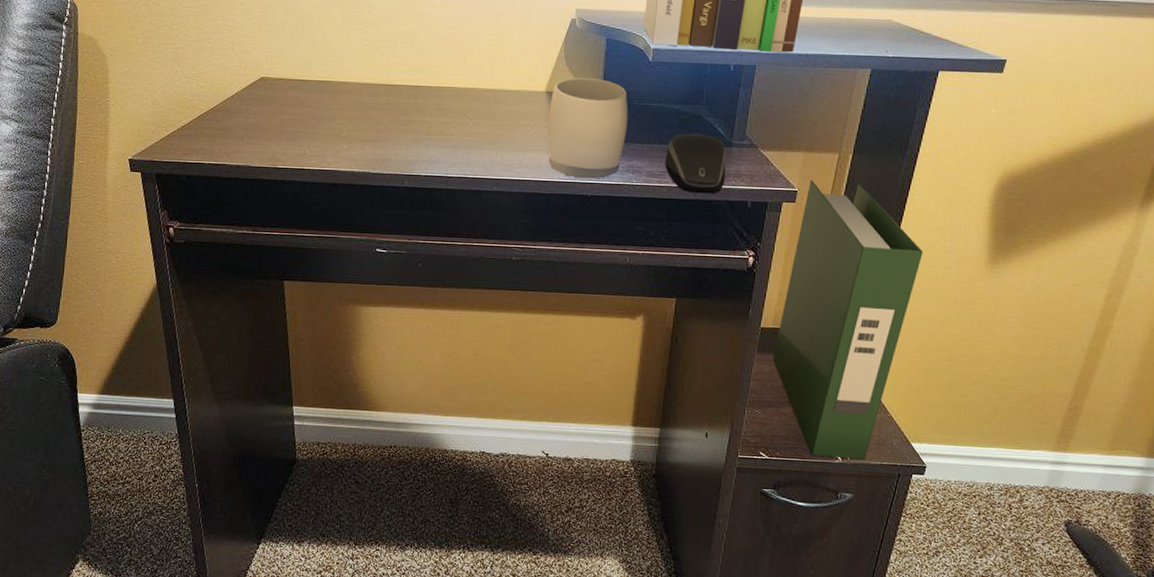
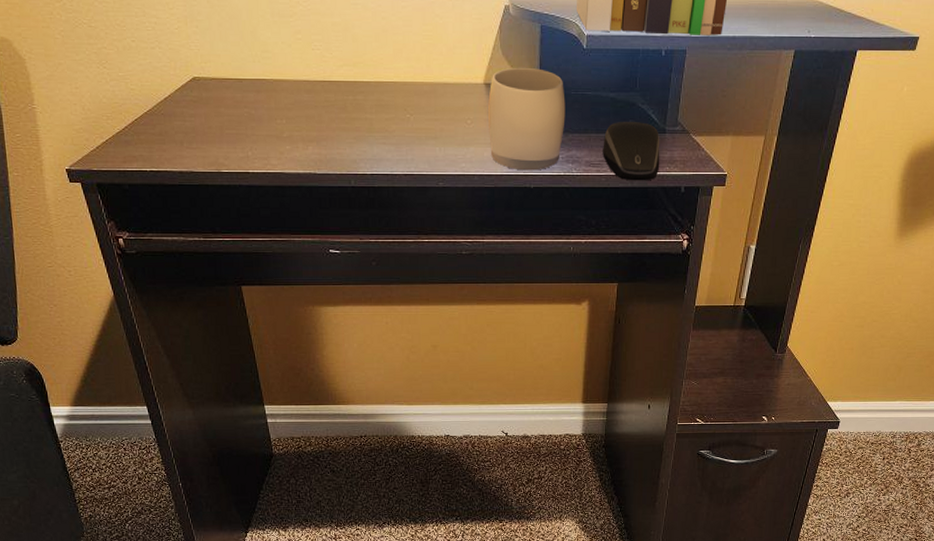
binder: present [772,180,923,460] -> none [706,163,840,420]

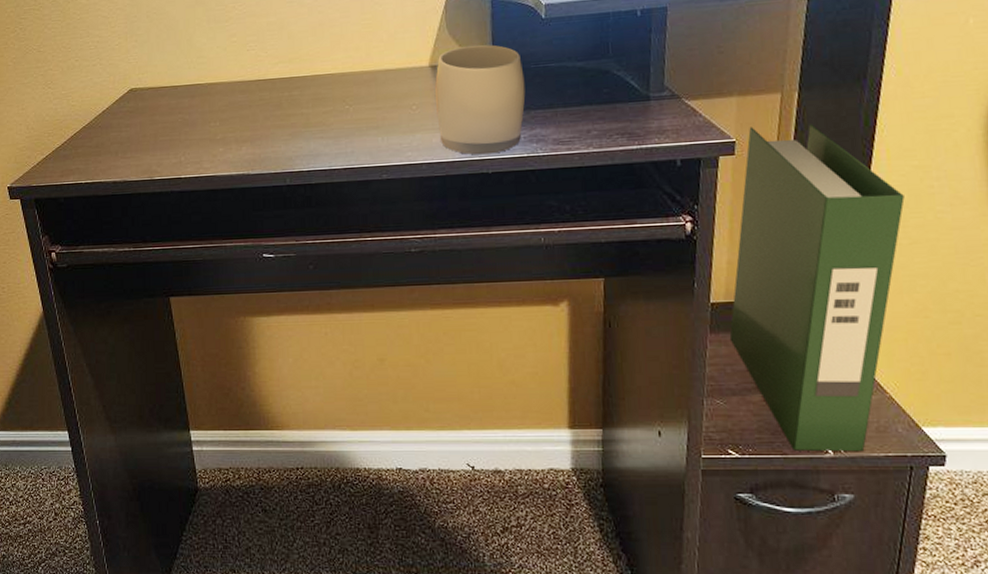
computer mouse: present [603,121,660,181] -> none [573,90,646,158]
binder: none [706,163,840,420] -> present [729,124,905,452]

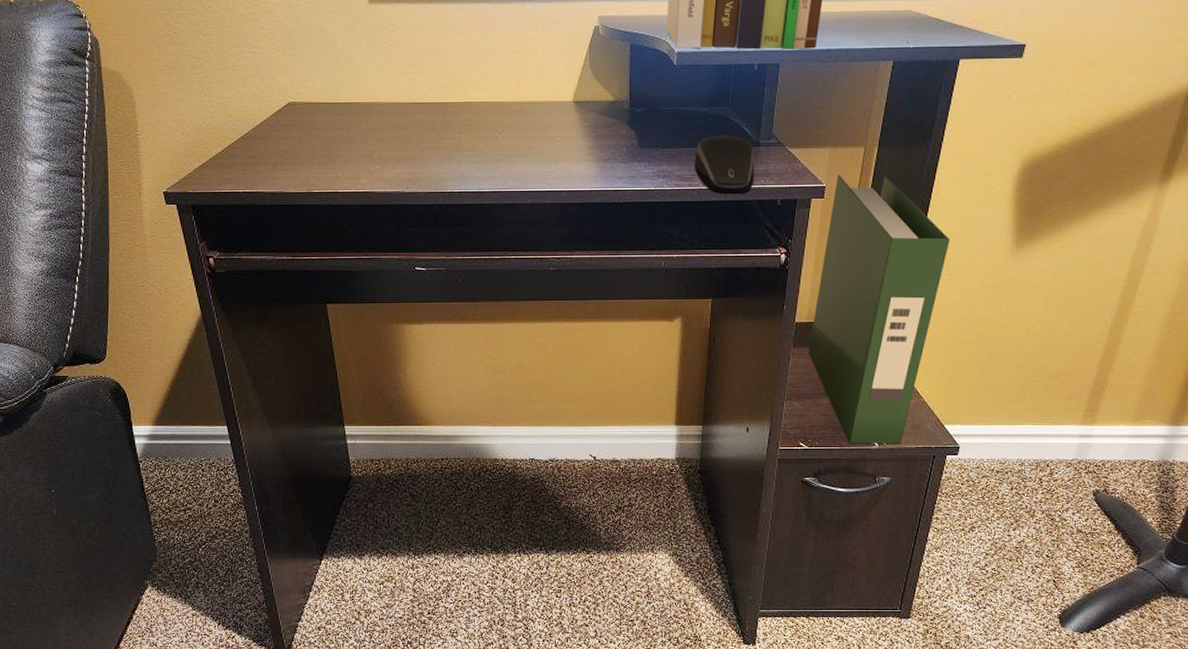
mug: present [434,44,526,155] -> none [576,84,656,186]
computer mouse: none [573,90,646,158] -> present [695,135,754,195]

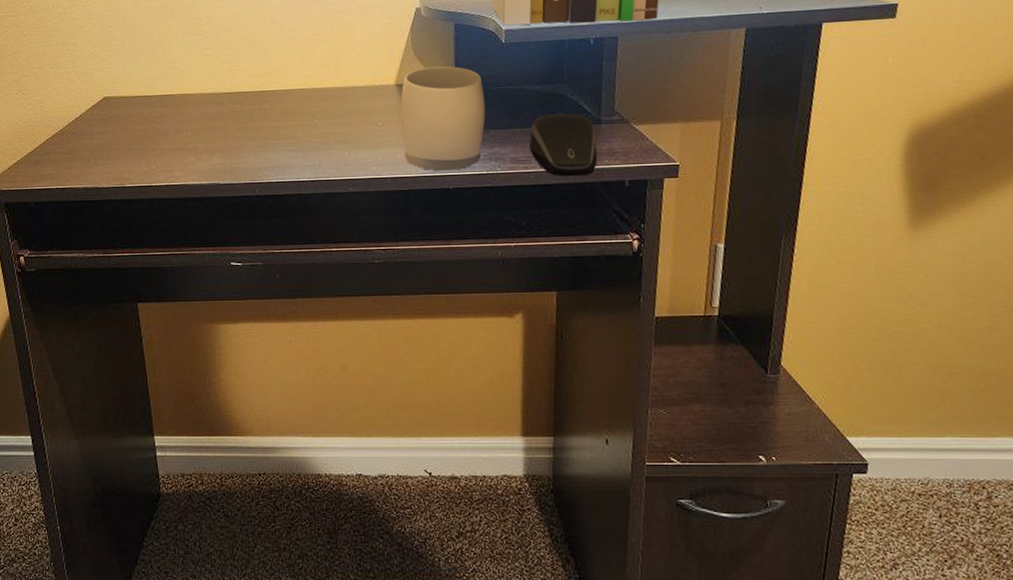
mug: none [576,84,656,186] -> present [400,65,486,171]
binder: present [808,175,950,445] -> none [672,150,831,460]

